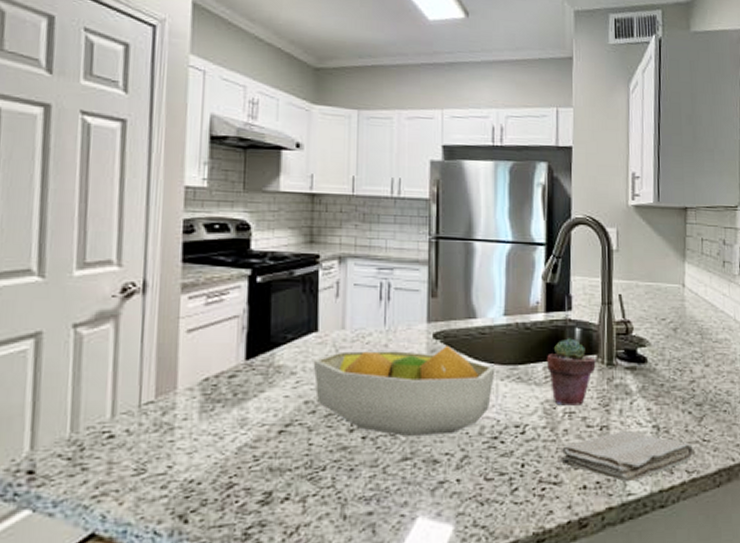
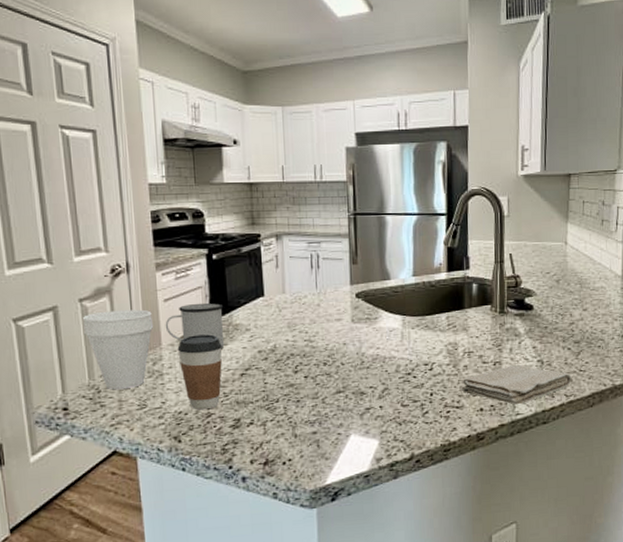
cup: none [73,341,170,448] -> present [82,309,154,390]
mug: none [184,336,265,396] -> present [165,302,225,348]
coffee cup: none [197,377,258,479] -> present [177,334,223,410]
fruit bowl: present [313,346,496,437] -> none [262,303,407,376]
potted succulent: present [547,338,596,406] -> none [449,292,490,347]

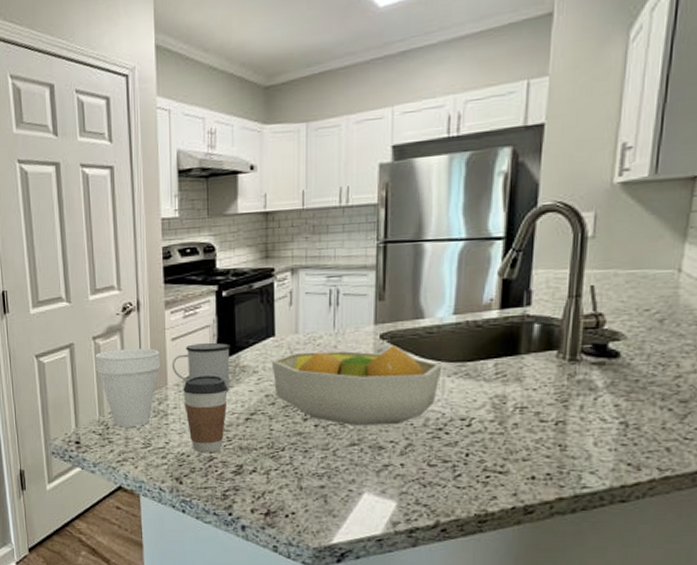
fruit bowl: none [262,303,407,376] -> present [271,346,443,427]
washcloth: present [462,364,571,405] -> none [508,425,669,476]

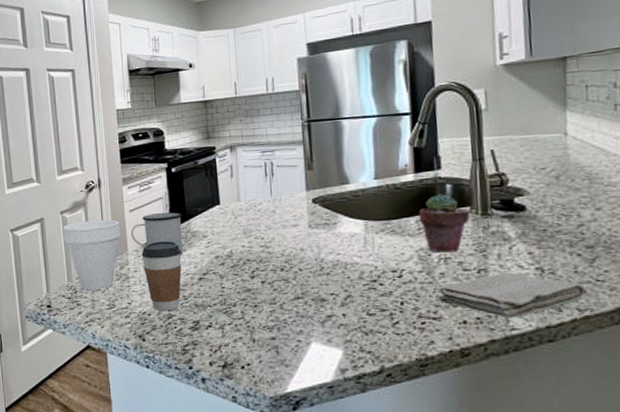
fruit bowl: present [271,346,443,427] -> none [218,208,370,282]
potted succulent: none [499,334,556,401] -> present [419,194,470,253]
washcloth: none [508,425,669,476] -> present [439,272,585,319]

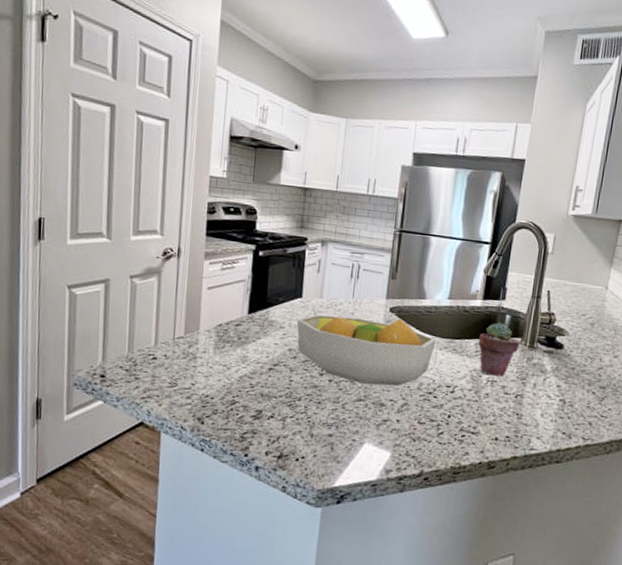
cup: present [62,219,121,291] -> none [130,290,195,366]
mug: present [130,212,184,254] -> none [205,295,263,341]
coffee cup: present [141,241,182,312] -> none [213,325,256,398]
fruit bowl: none [218,208,370,282] -> present [296,314,437,387]
washcloth: present [439,272,585,319] -> none [480,399,591,440]

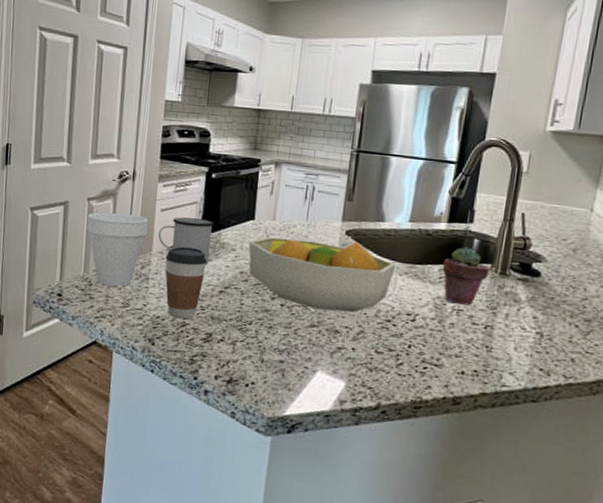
cup: none [130,290,195,366] -> present [87,212,148,287]
mug: none [205,295,263,341] -> present [158,217,215,264]
coffee cup: none [213,325,256,398] -> present [165,246,207,320]

